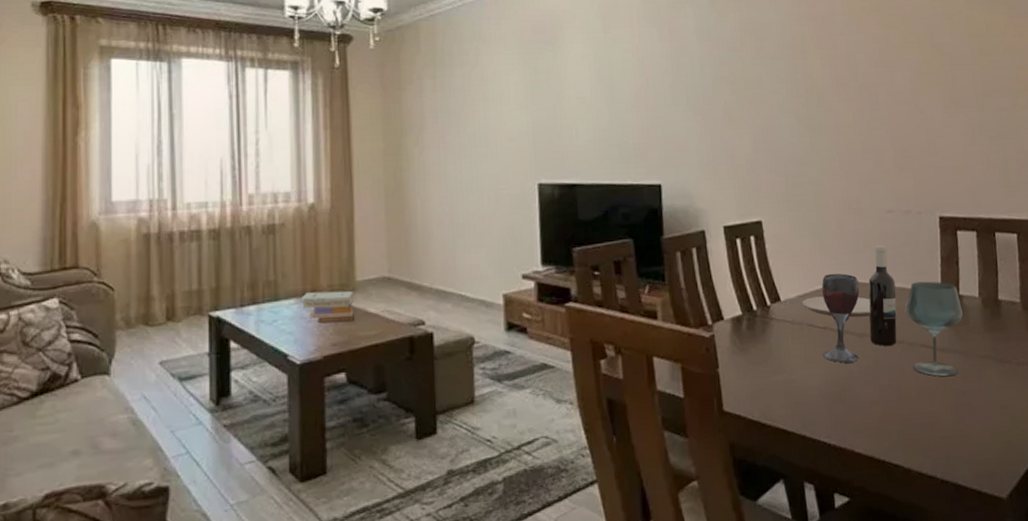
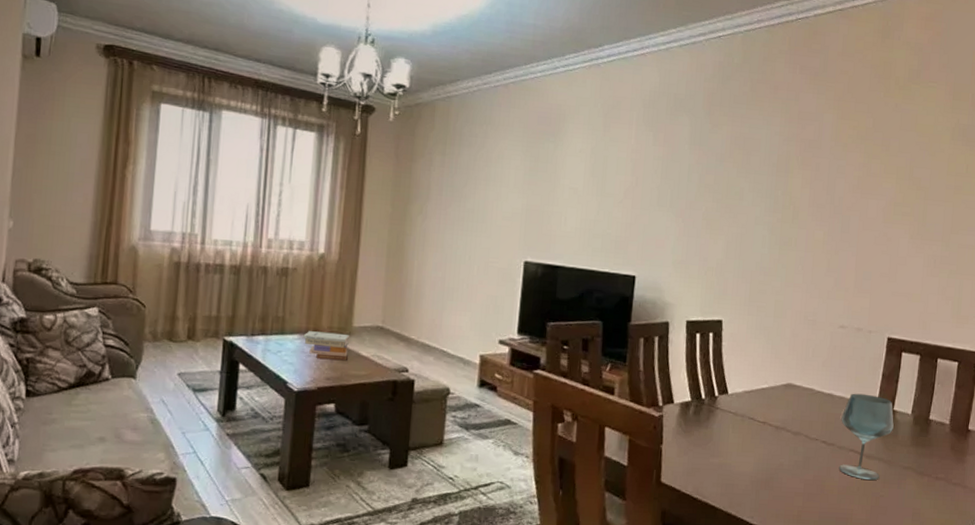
plate: present [802,296,871,318] -> none [747,394,810,418]
cup: present [821,273,859,363] -> none [758,376,802,456]
wine bottle: present [868,245,897,346] -> none [804,356,836,446]

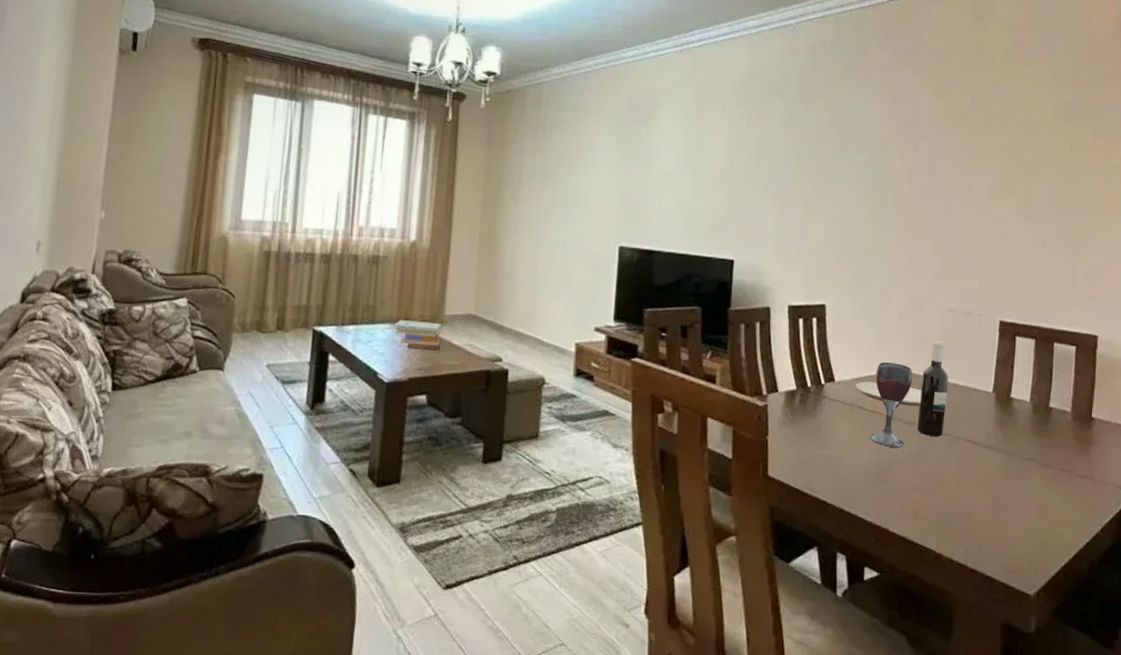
plate: none [747,394,810,418] -> present [856,381,922,407]
cup: none [758,376,802,456] -> present [869,362,912,448]
wine bottle: none [804,356,836,446] -> present [917,341,948,437]
wine glass: present [838,393,894,481] -> none [955,380,1012,473]

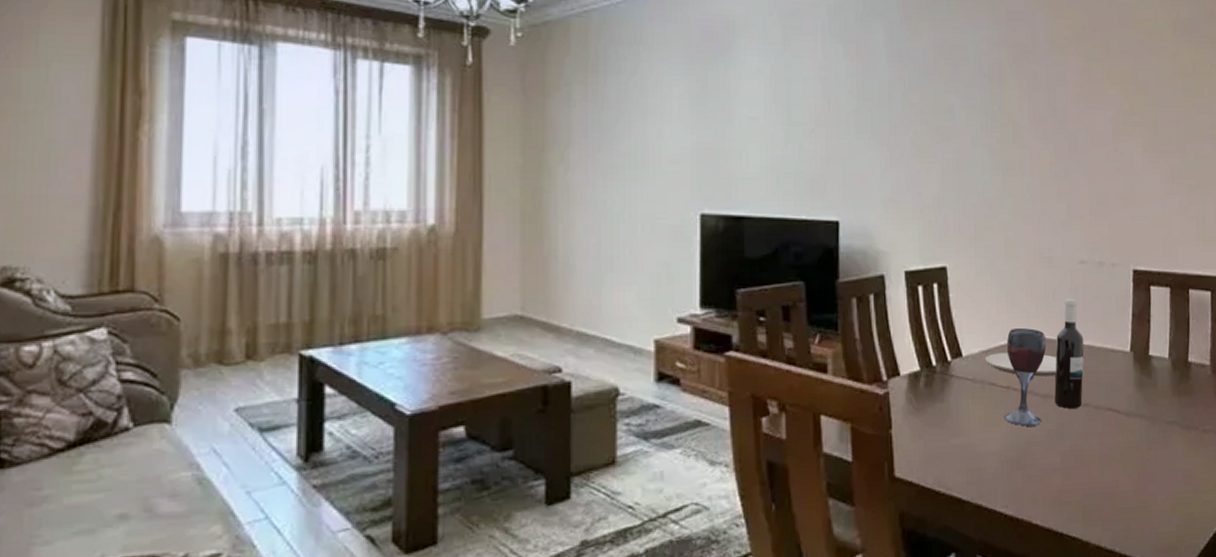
books: present [394,320,441,351] -> none [414,330,478,368]

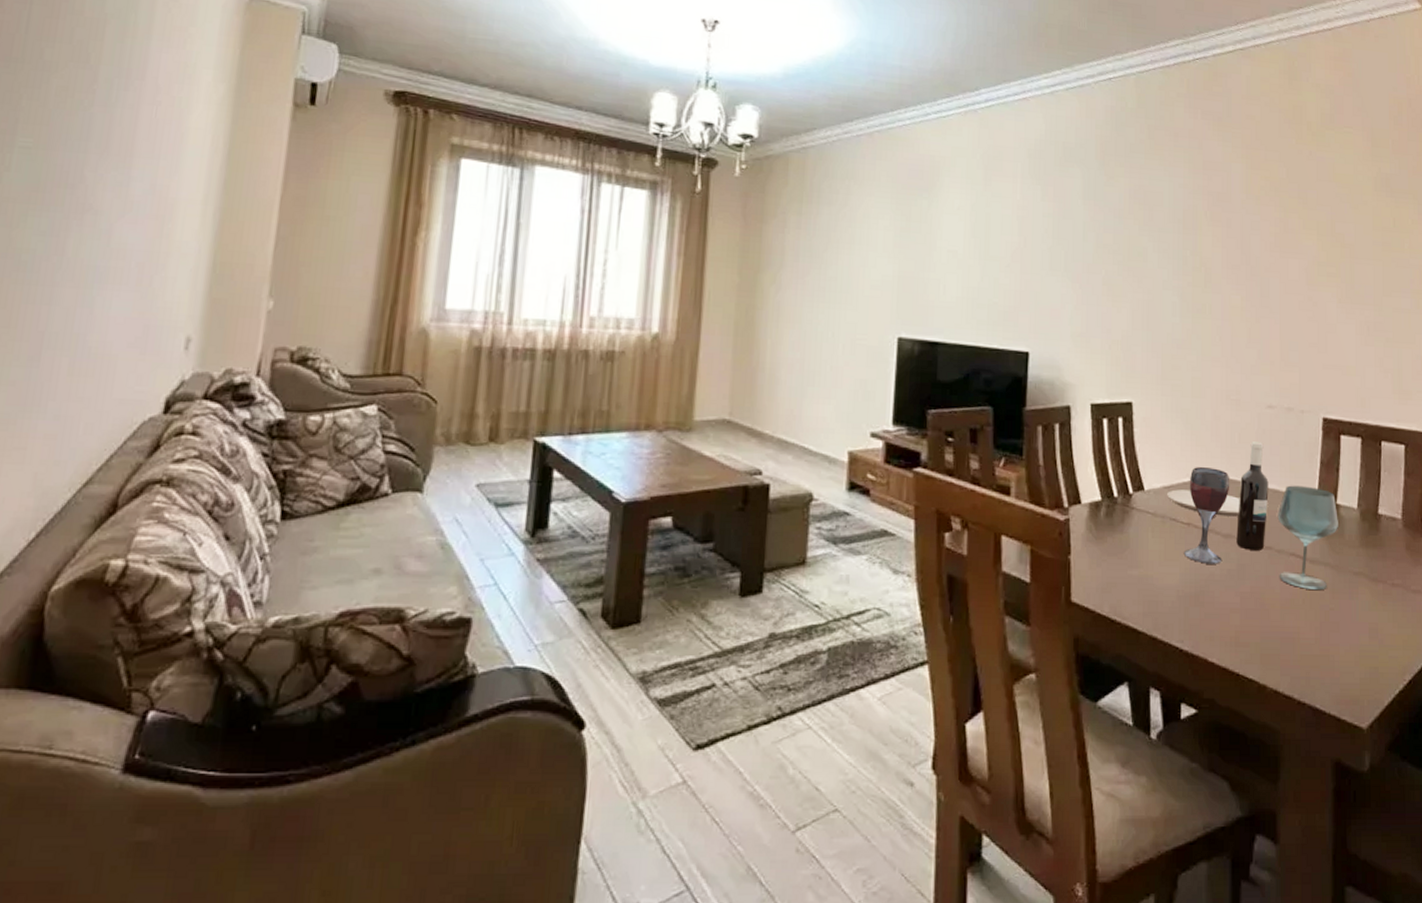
wine glass: none [1093,339,1152,443] -> present [1277,485,1338,591]

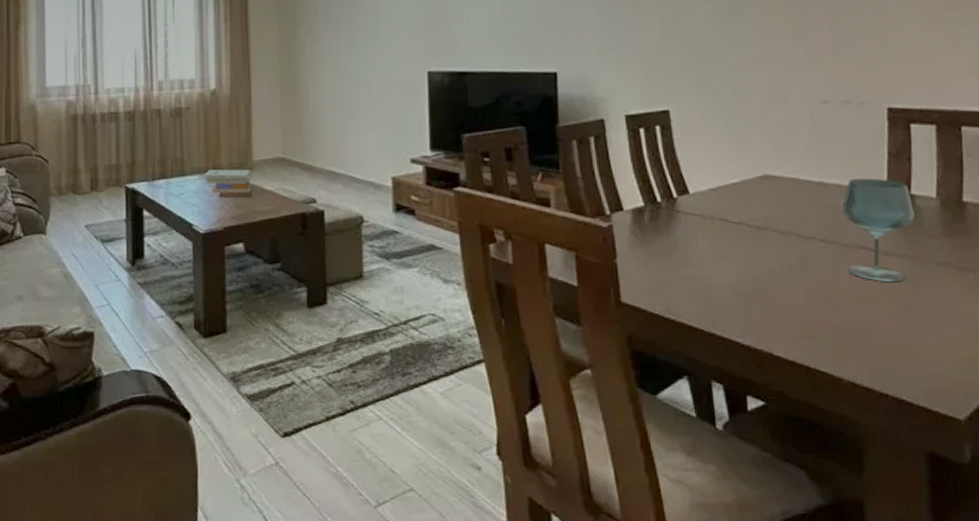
books: none [633,427,689,464] -> present [204,169,251,198]
plate: present [1167,489,1240,517] -> none [715,190,797,214]
cup: present [1183,467,1229,564] -> none [737,167,784,261]
wine bottle: present [1236,441,1269,551] -> none [794,138,829,246]

